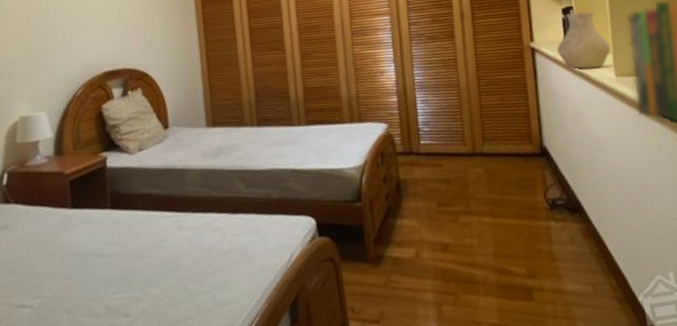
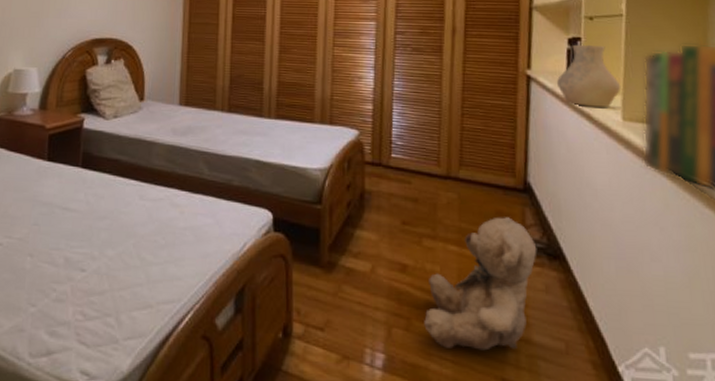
teddy bear: none [469,181,560,314] -> present [424,217,537,351]

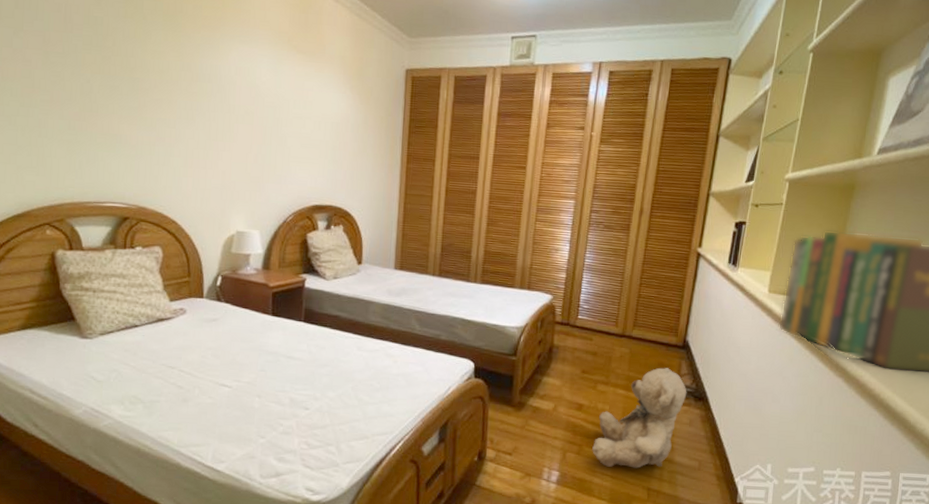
vase: present [556,44,621,107] -> none [720,227,772,281]

